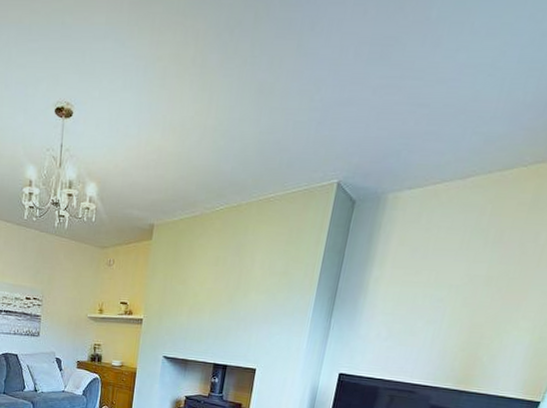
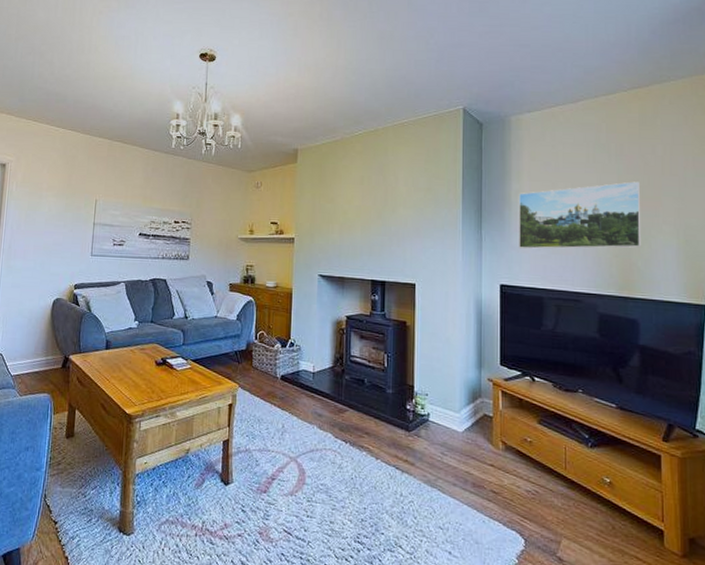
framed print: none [365,272,510,343] -> present [518,181,640,249]

